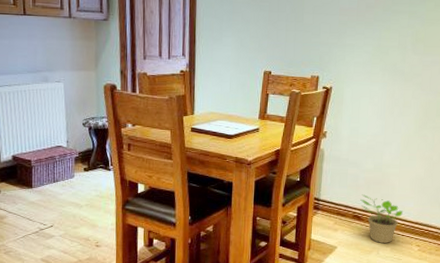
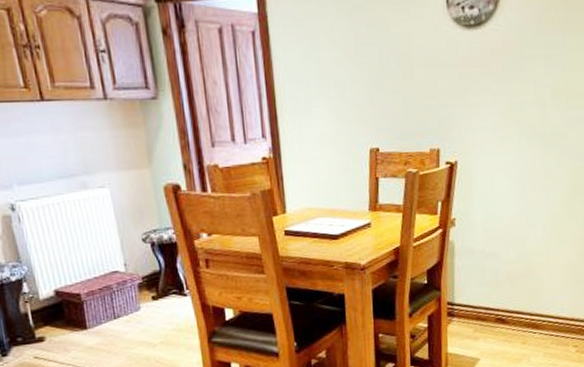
potted plant: present [360,194,403,243] -> none [503,292,555,348]

